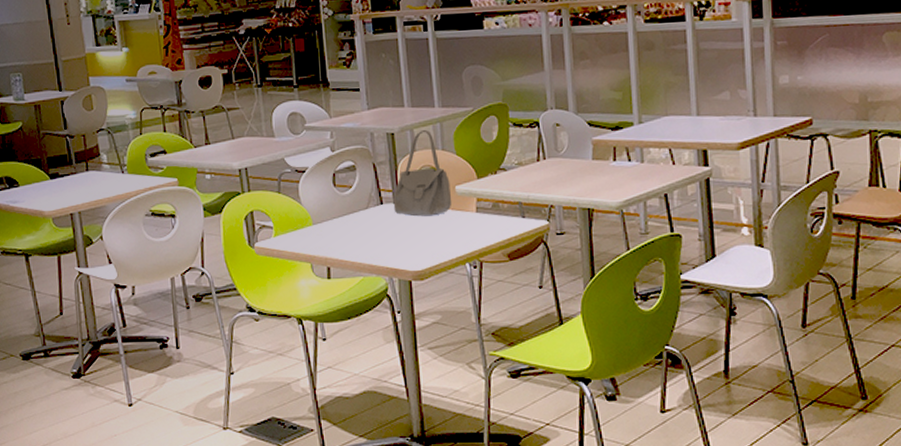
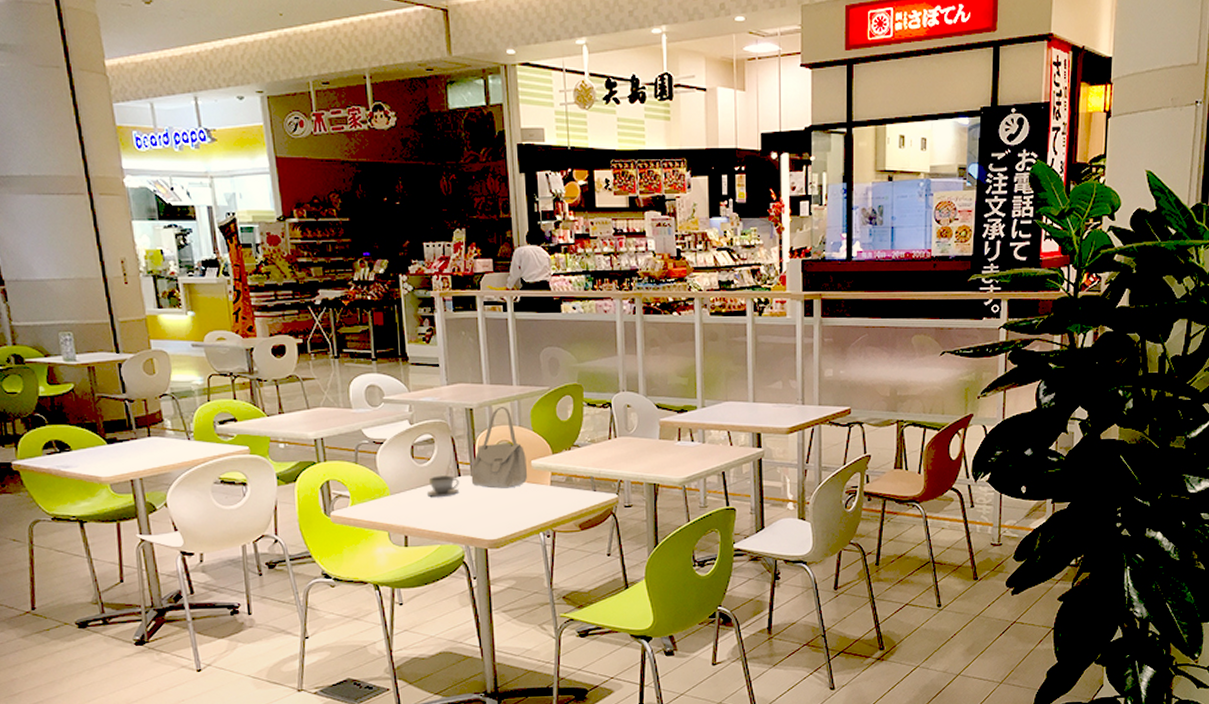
teacup: none [350,203,382,226] -> present [427,475,459,497]

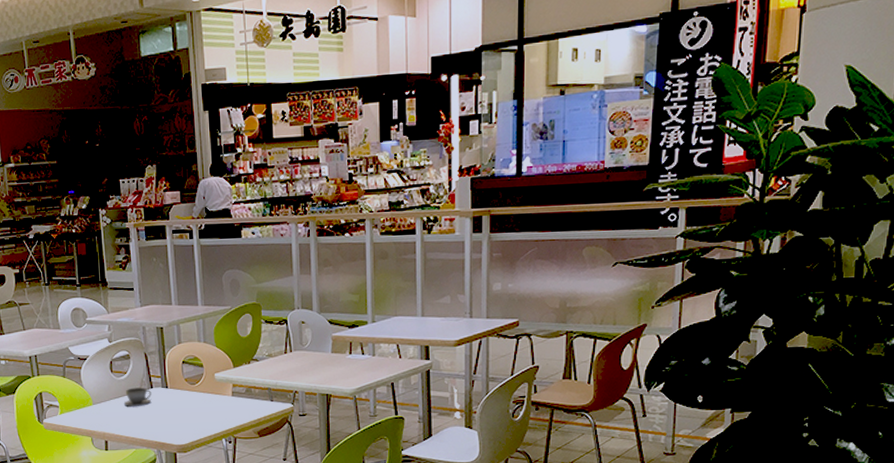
handbag: present [471,406,528,489] -> none [161,324,212,399]

